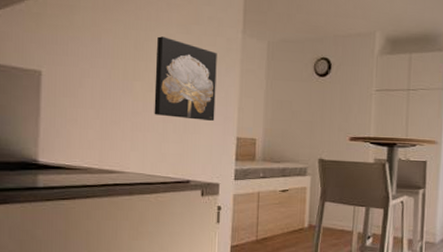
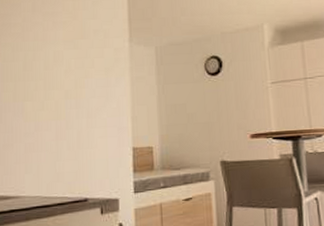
wall art: present [154,36,217,121] -> none [45,54,109,134]

